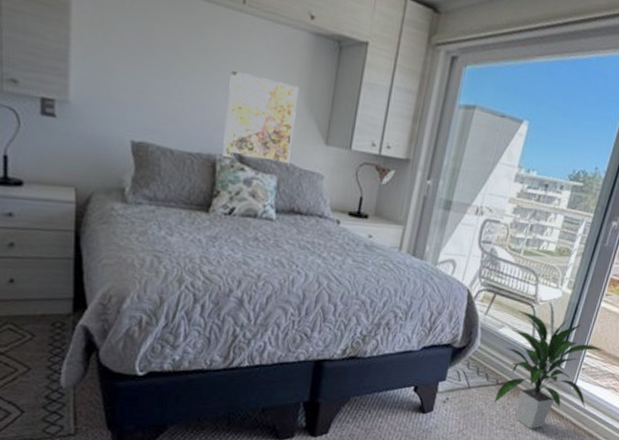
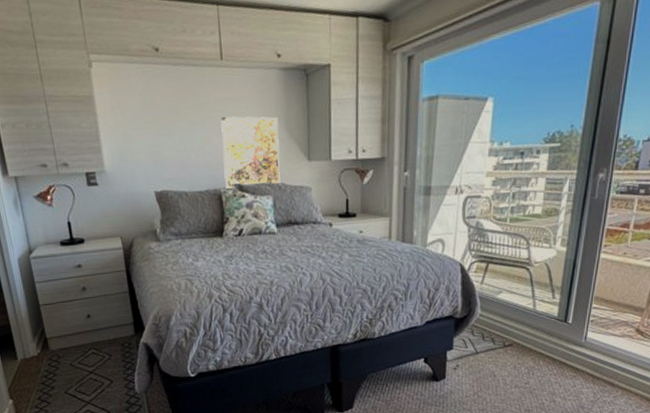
indoor plant: present [494,310,604,429] -> none [504,274,612,385]

